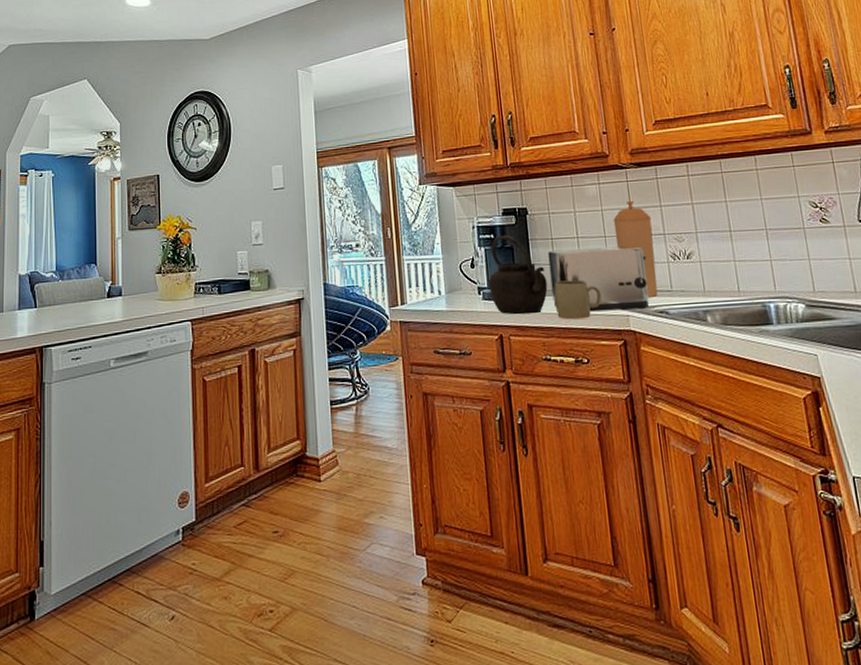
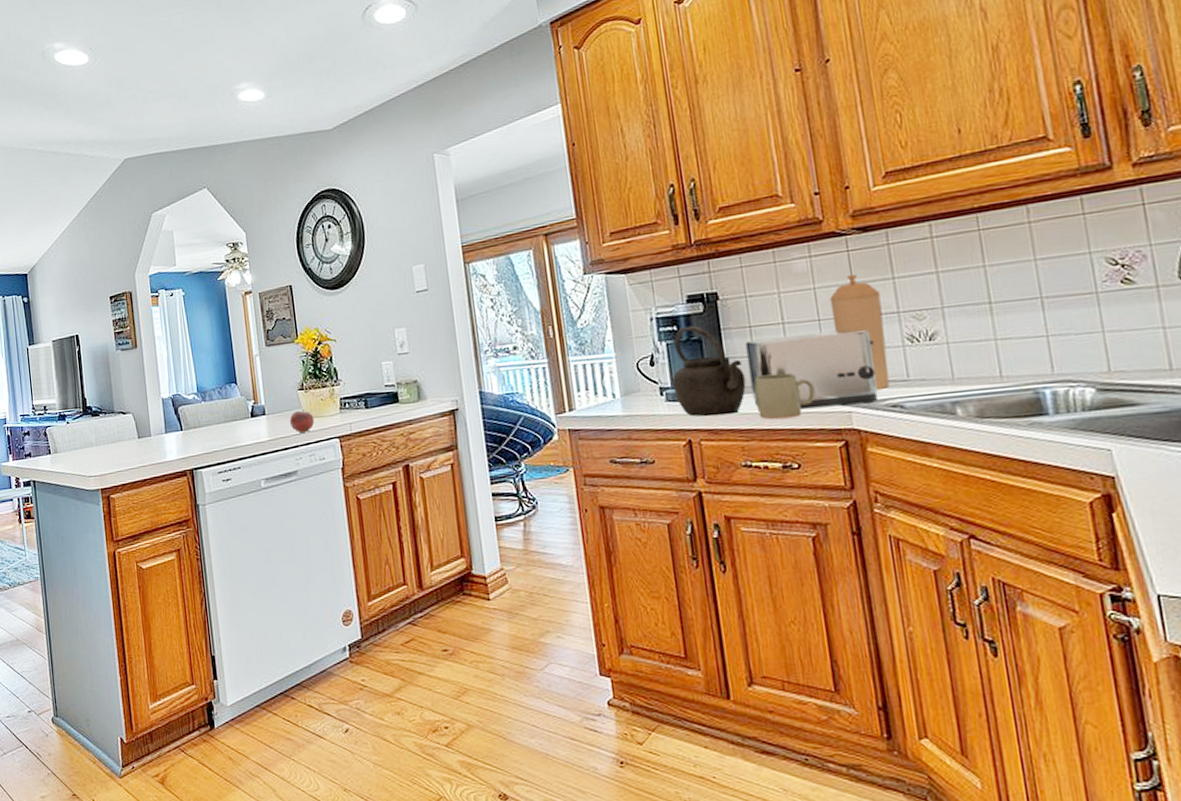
fruit: none [144,292,169,314] -> present [289,409,315,433]

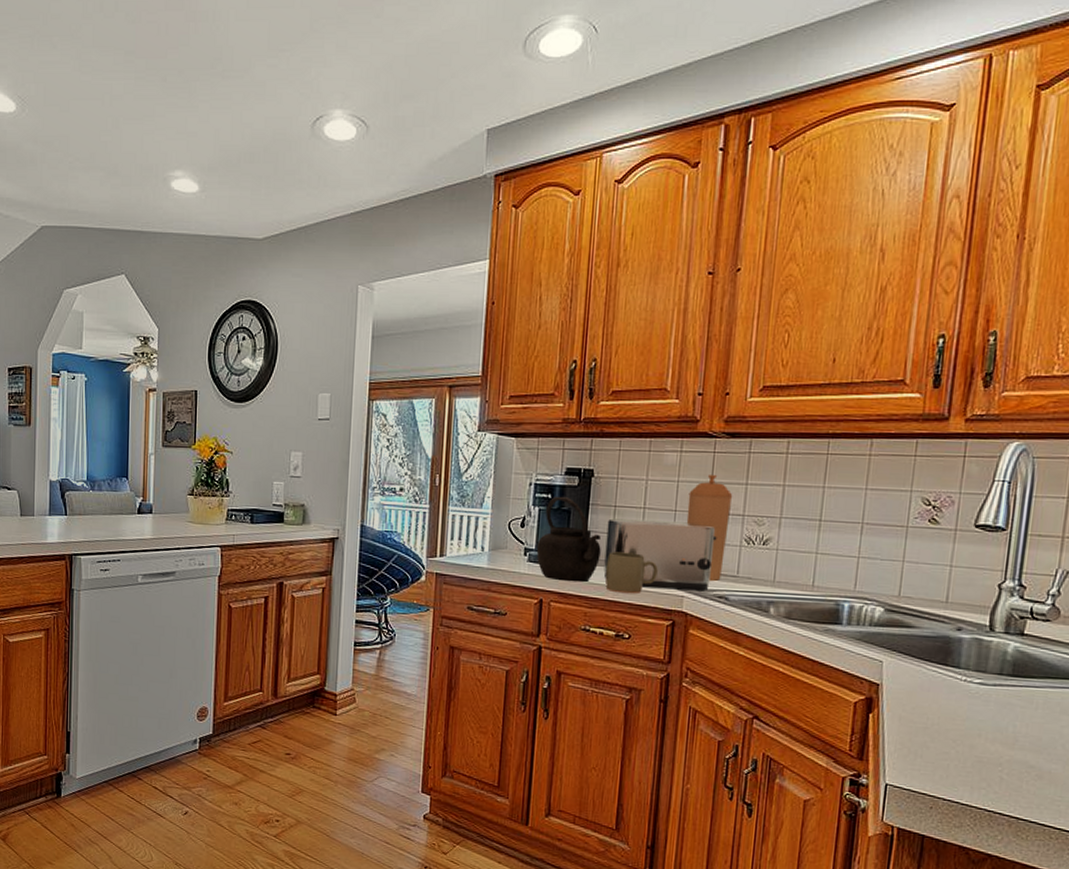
fruit: present [289,409,315,433] -> none [174,514,200,536]

